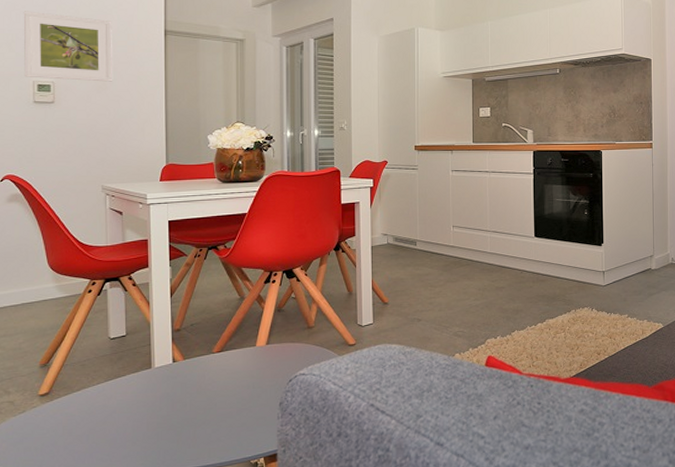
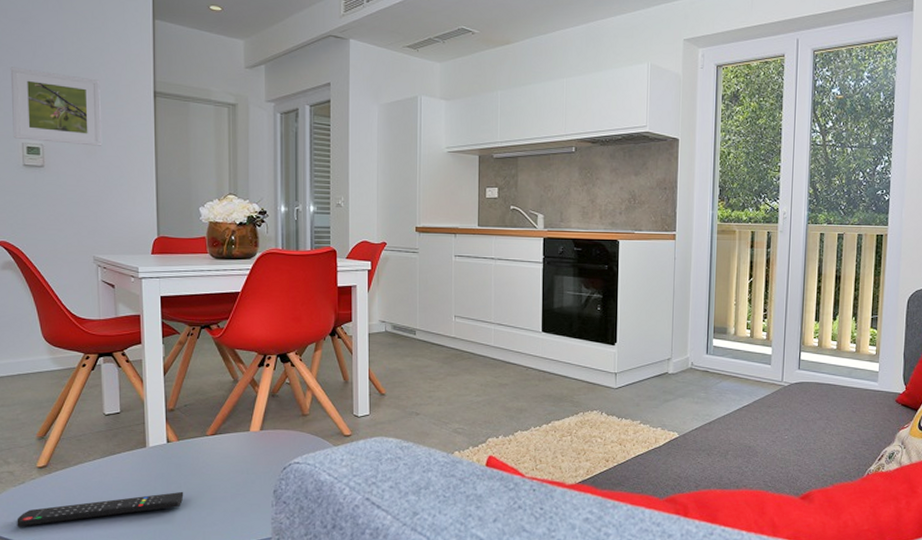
remote control: none [16,409,189,457] -> present [17,491,184,527]

